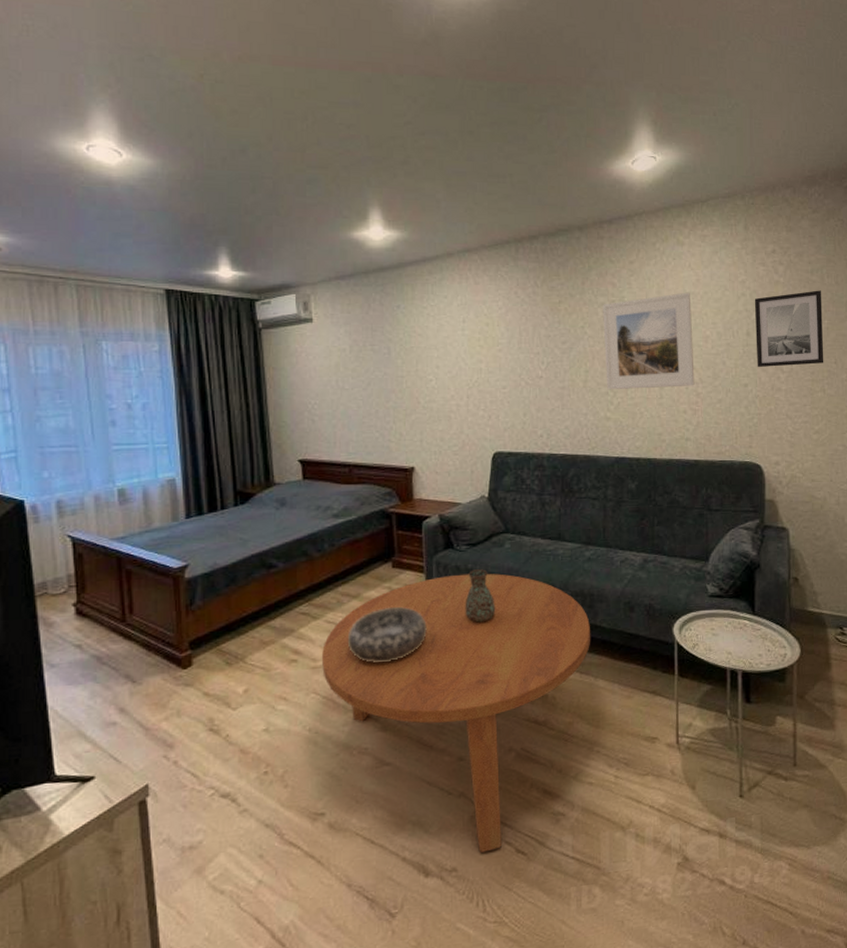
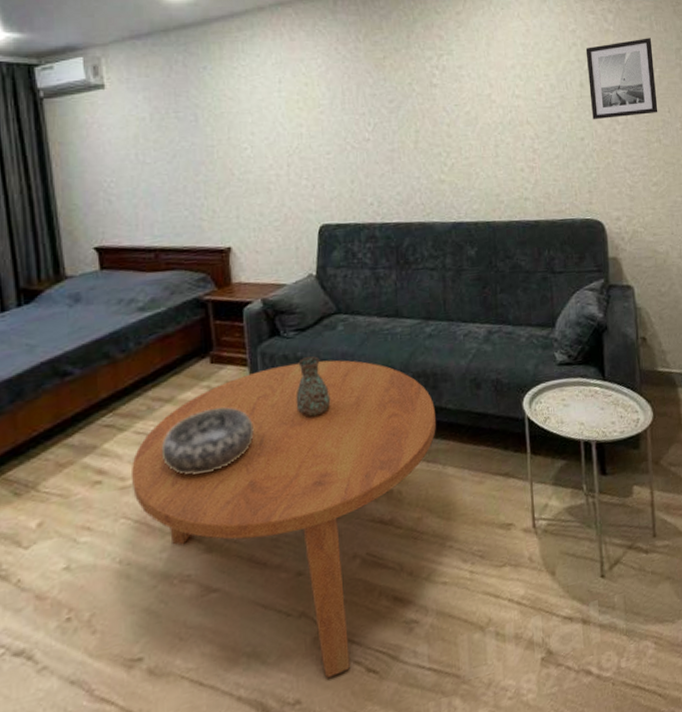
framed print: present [603,292,695,390] -> none [430,43,531,151]

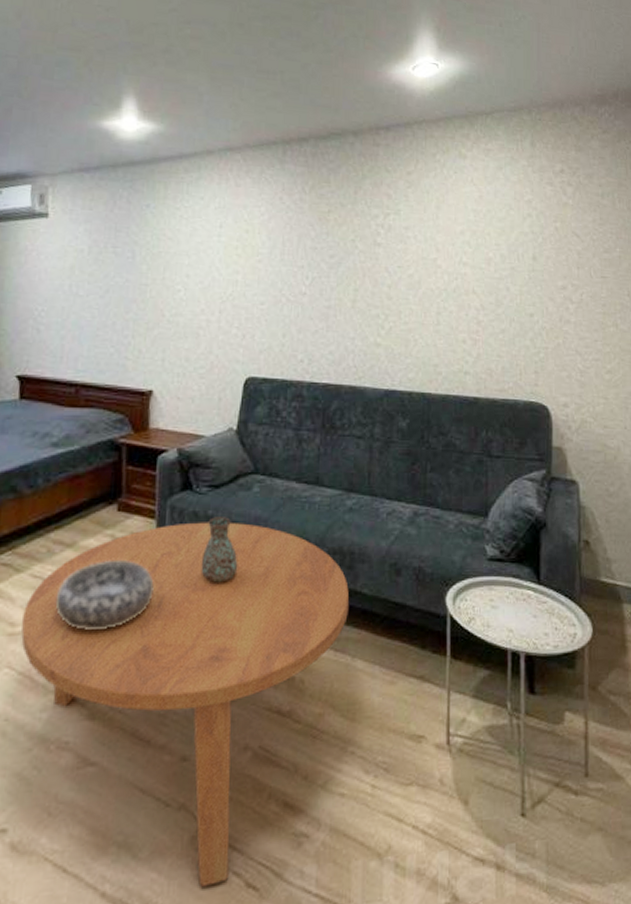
wall art: present [585,38,658,120] -> none [541,215,616,297]

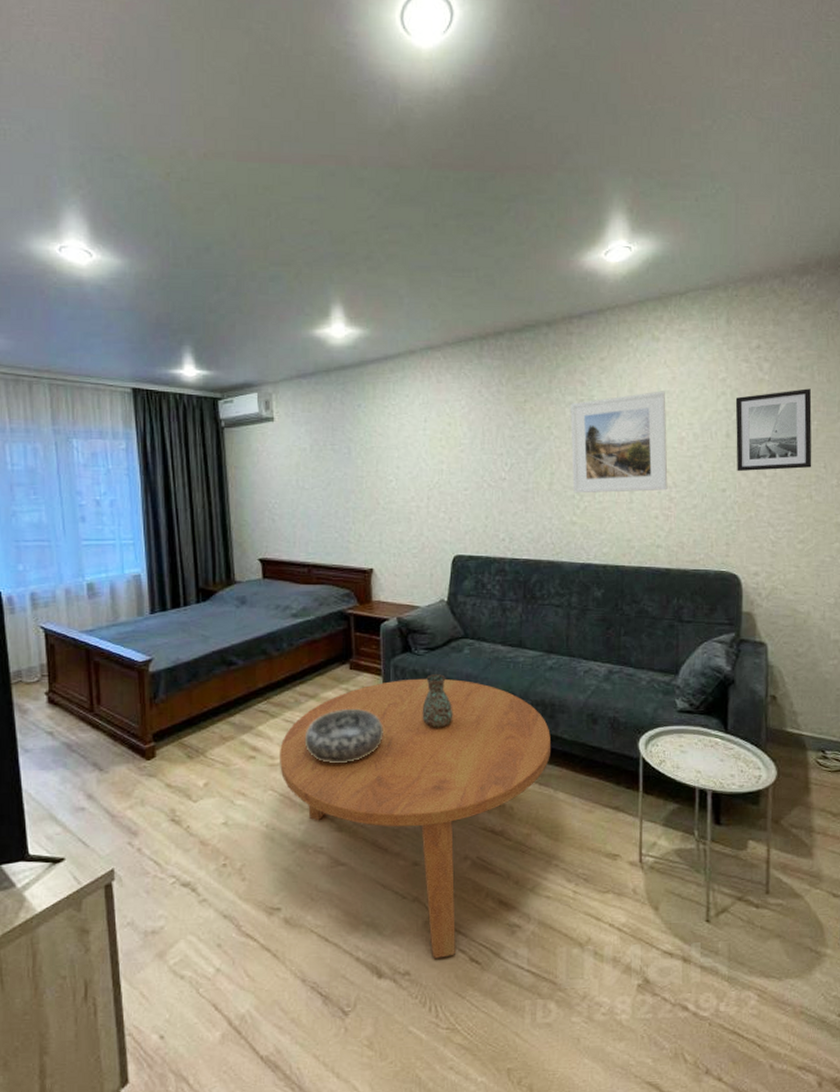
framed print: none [376,208,475,313] -> present [570,391,668,494]
wall art: none [541,215,616,297] -> present [735,388,812,472]

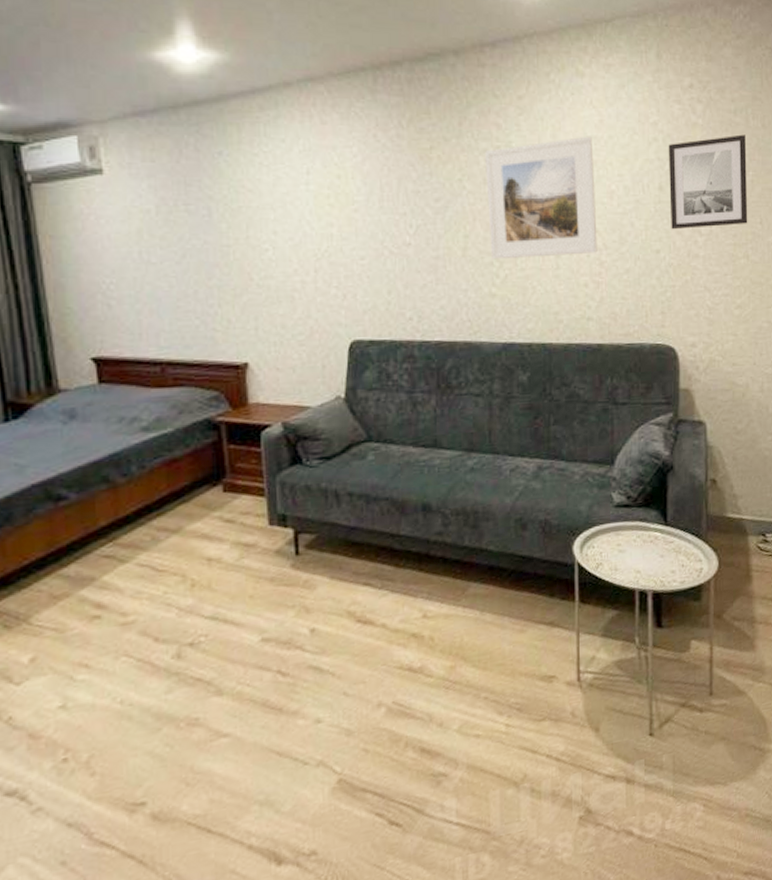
coffee table: present [280,678,552,958] -> none [134,492,476,830]
decorative bowl: present [304,709,383,764] -> none [167,541,271,613]
decorative vase: present [422,674,453,728] -> none [318,488,358,554]

